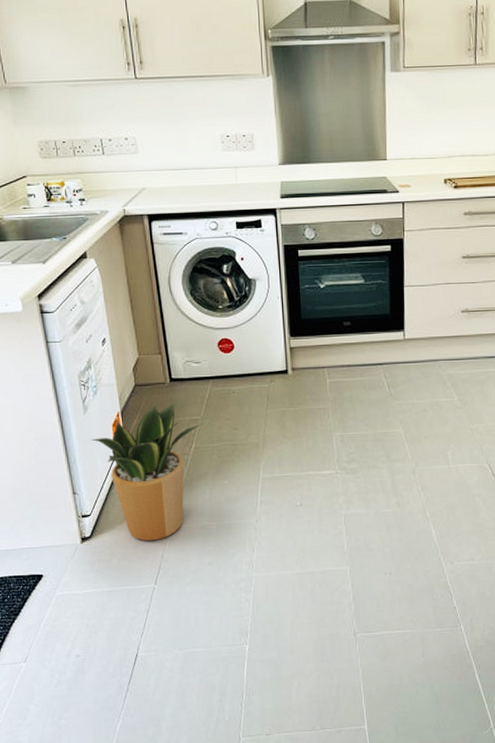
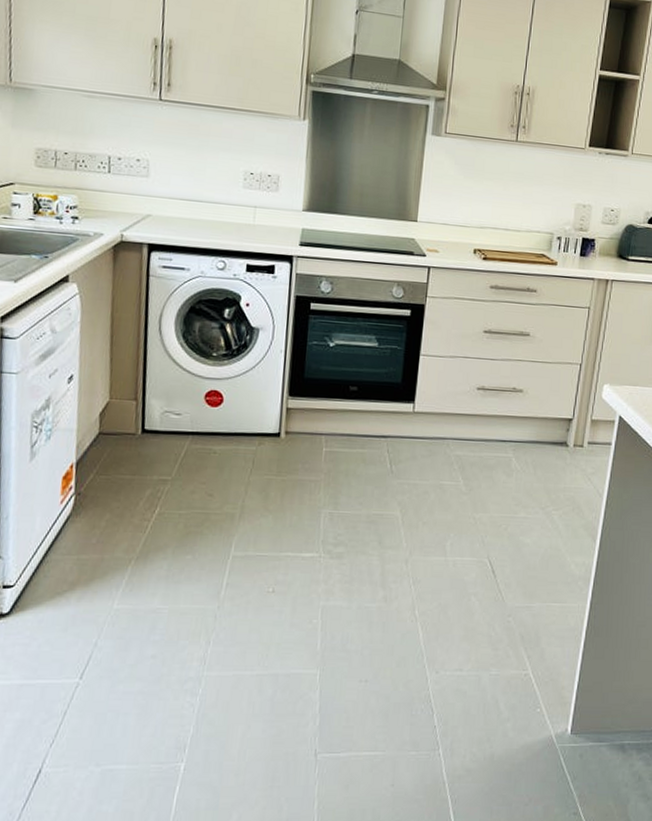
potted plant: present [91,401,202,541] -> none [32,456,172,624]

